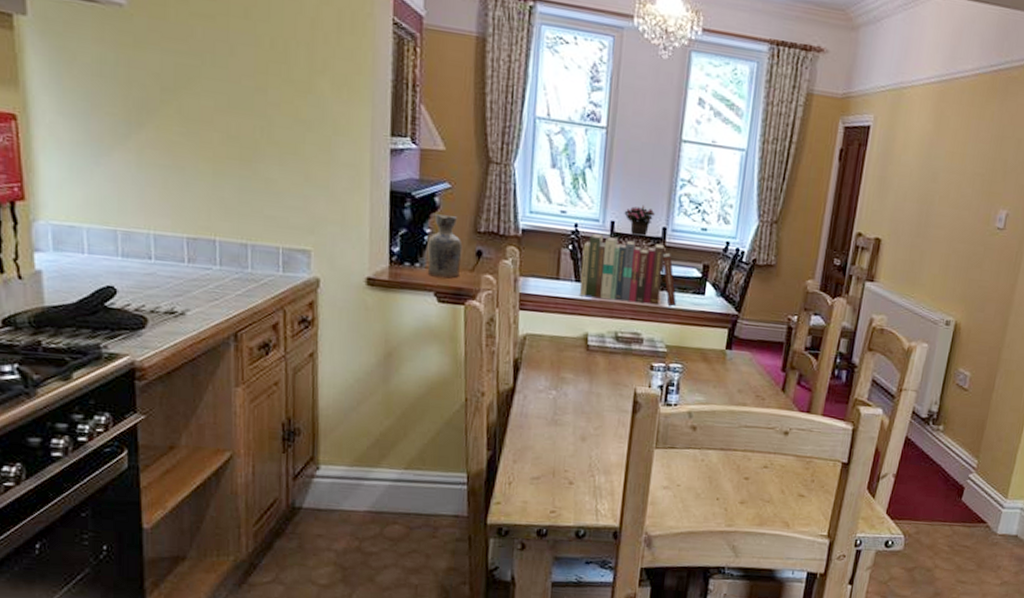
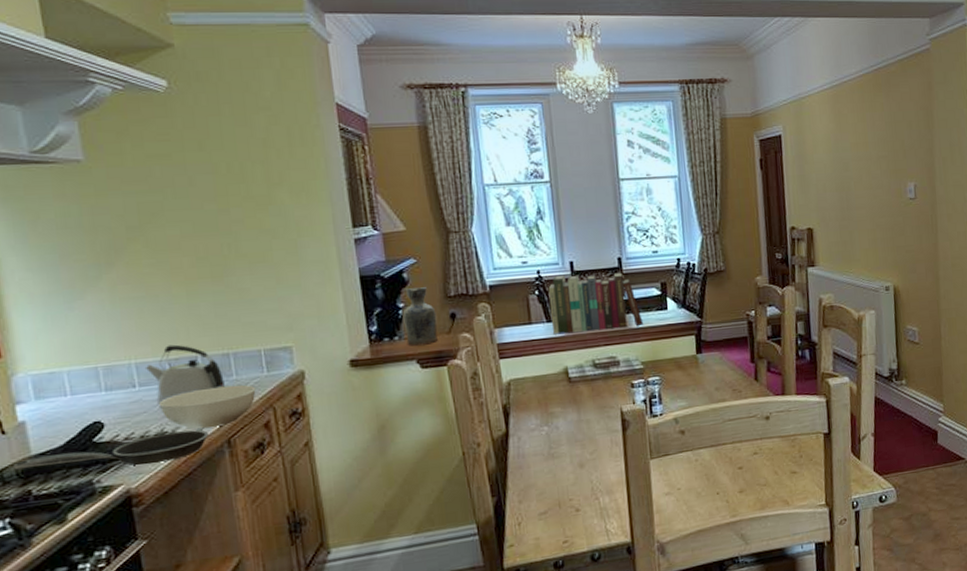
frying pan: none [26,309,216,342] -> present [13,429,208,470]
kettle: none [162,222,239,282] -> present [144,344,225,405]
bowl: none [171,275,269,319] -> present [158,384,256,430]
potted flower: present [624,205,655,237] -> none [580,242,608,271]

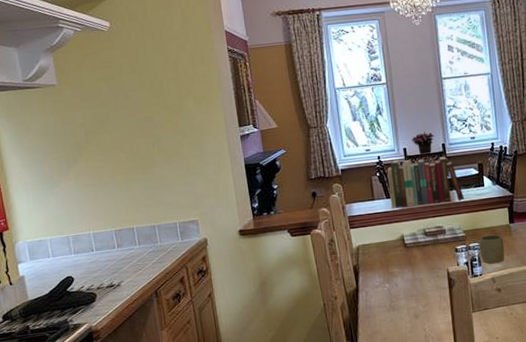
frying pan: present [13,429,208,470] -> none [17,283,142,311]
kettle: present [144,344,225,405] -> none [99,219,153,264]
bowl: present [158,384,256,430] -> none [108,249,174,284]
ceramic jug: present [402,287,438,347] -> none [276,172,303,220]
potted flower: none [580,242,608,271] -> present [411,131,434,155]
mug: none [660,366,690,402] -> present [479,234,505,264]

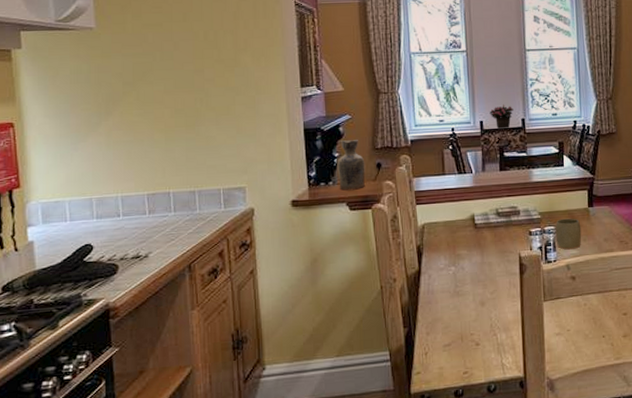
ceramic jug: none [276,172,303,220] -> present [337,140,366,191]
books: present [387,156,464,209] -> none [460,132,542,185]

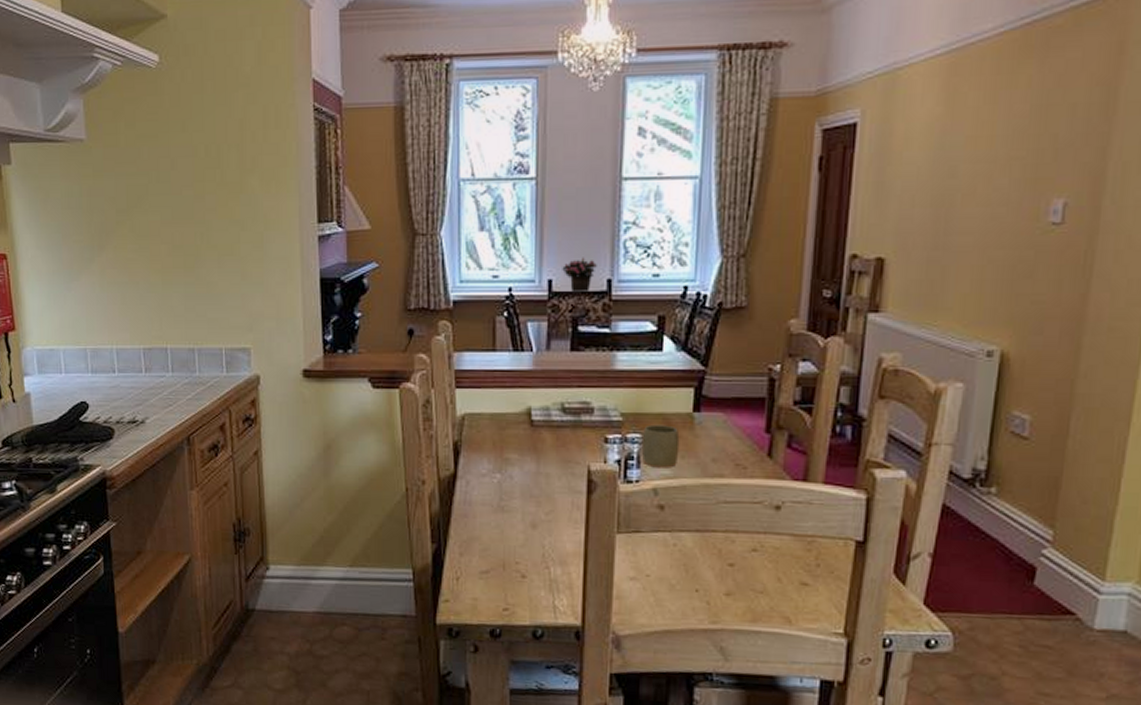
ceramic jug: present [337,140,366,191] -> none [359,296,394,364]

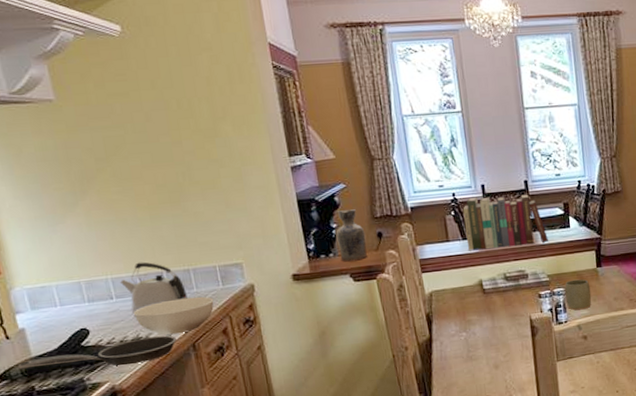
frying pan: none [20,422,171,451] -> present [18,335,176,370]
kettle: none [123,334,188,393] -> present [119,262,188,314]
bowl: none [132,381,215,423] -> present [133,296,214,336]
ceramic jug: none [359,296,394,364] -> present [335,209,367,263]
books: none [518,295,629,369] -> present [462,194,548,251]
potted flower: present [562,257,597,293] -> none [490,166,515,193]

